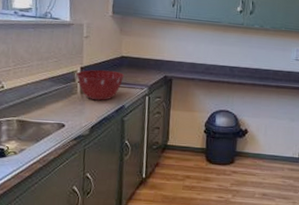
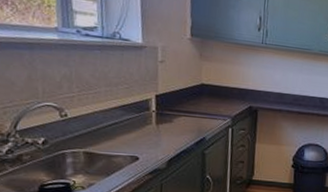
mixing bowl: present [76,69,125,101] -> none [150,98,205,132]

